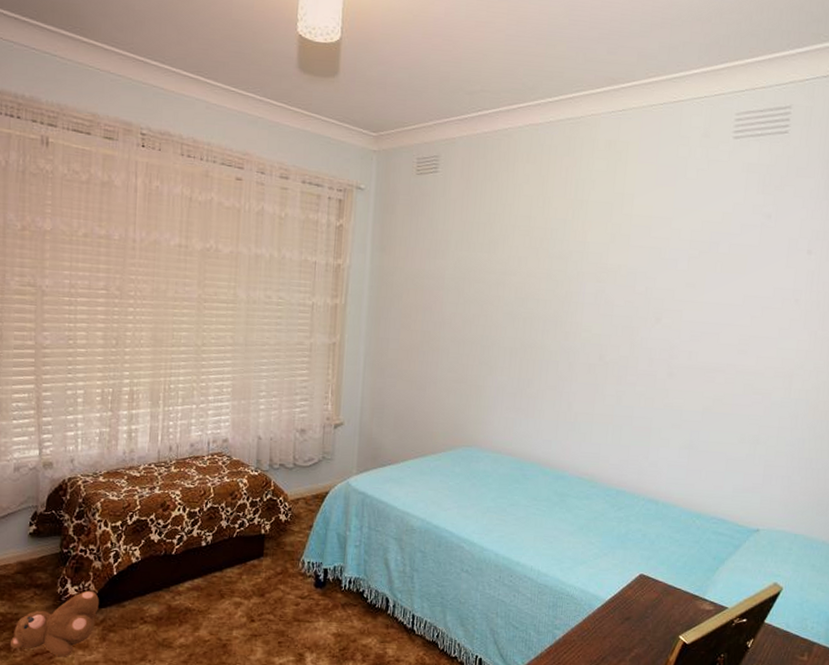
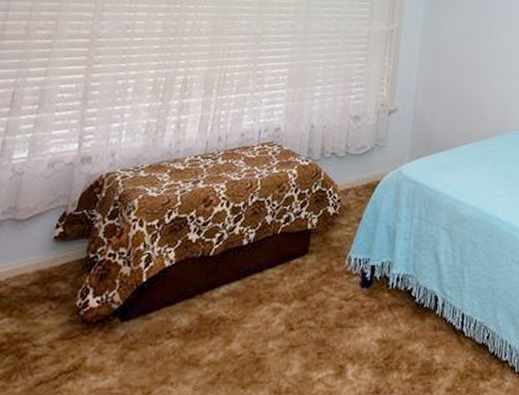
teddy bear: present [9,590,99,657] -> none [10,301,123,385]

